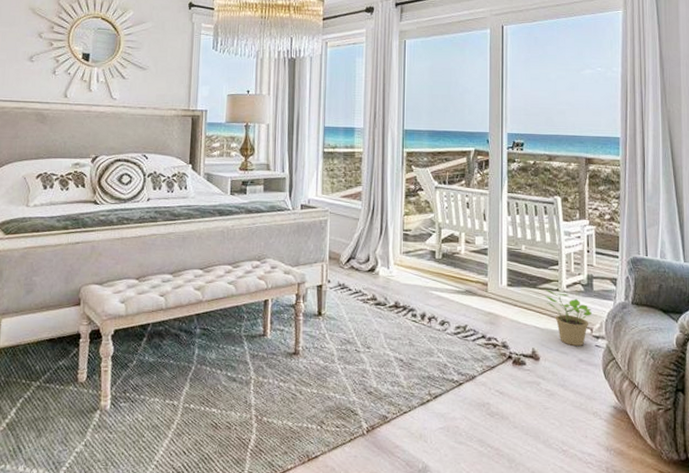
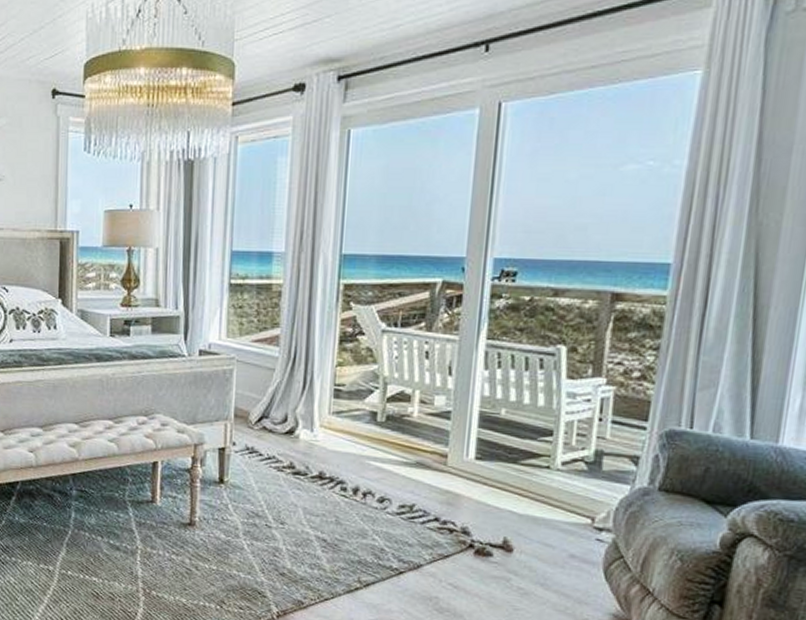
potted plant: present [545,290,592,346] -> none [528,466,596,539]

